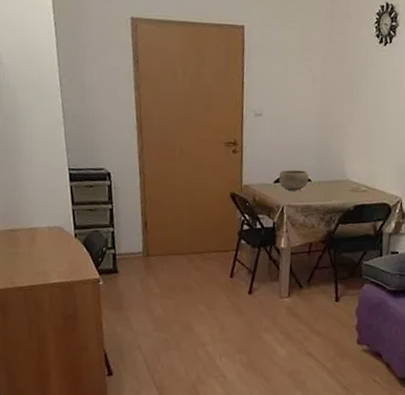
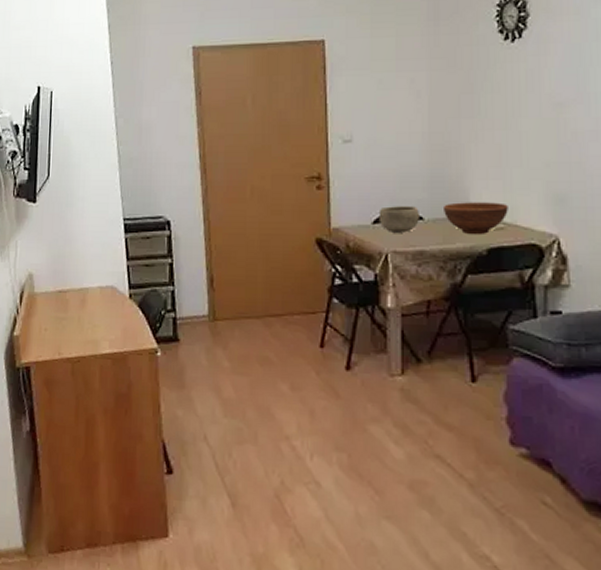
fruit bowl: none [326,169,371,195] -> present [444,202,508,235]

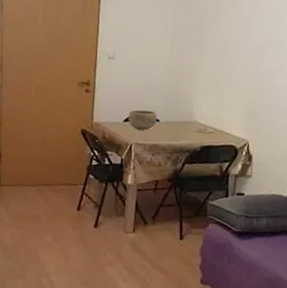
fruit bowl: present [444,202,508,235] -> none [174,111,218,136]

